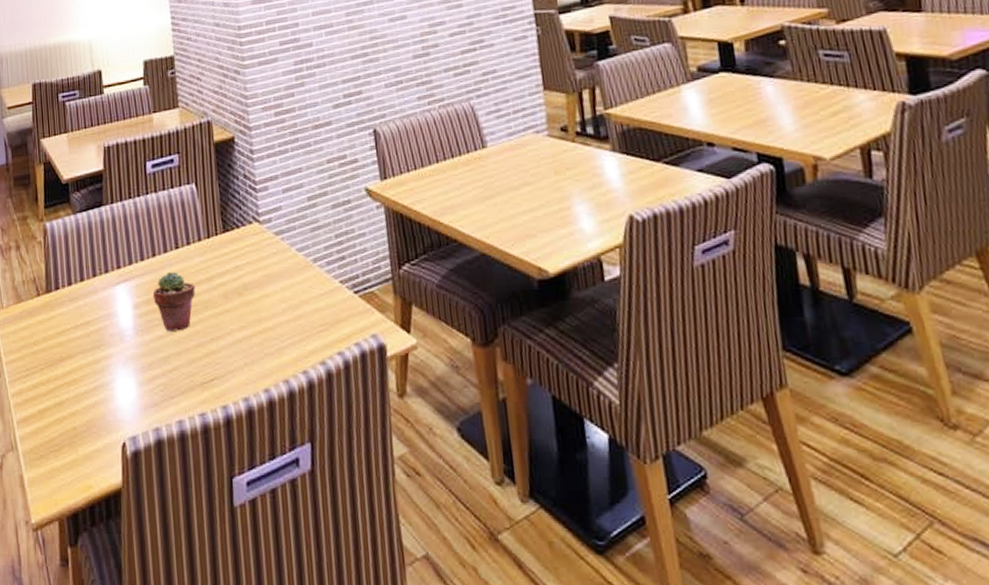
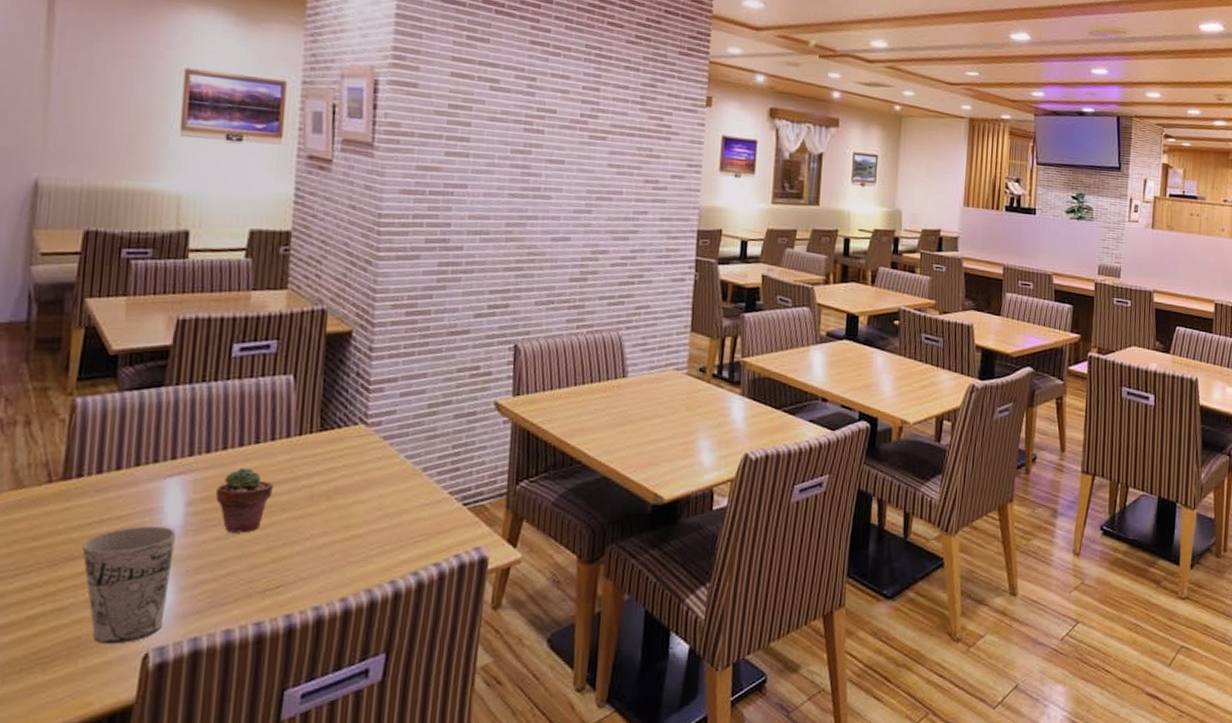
cup: none [67,328,132,434] -> present [82,525,176,644]

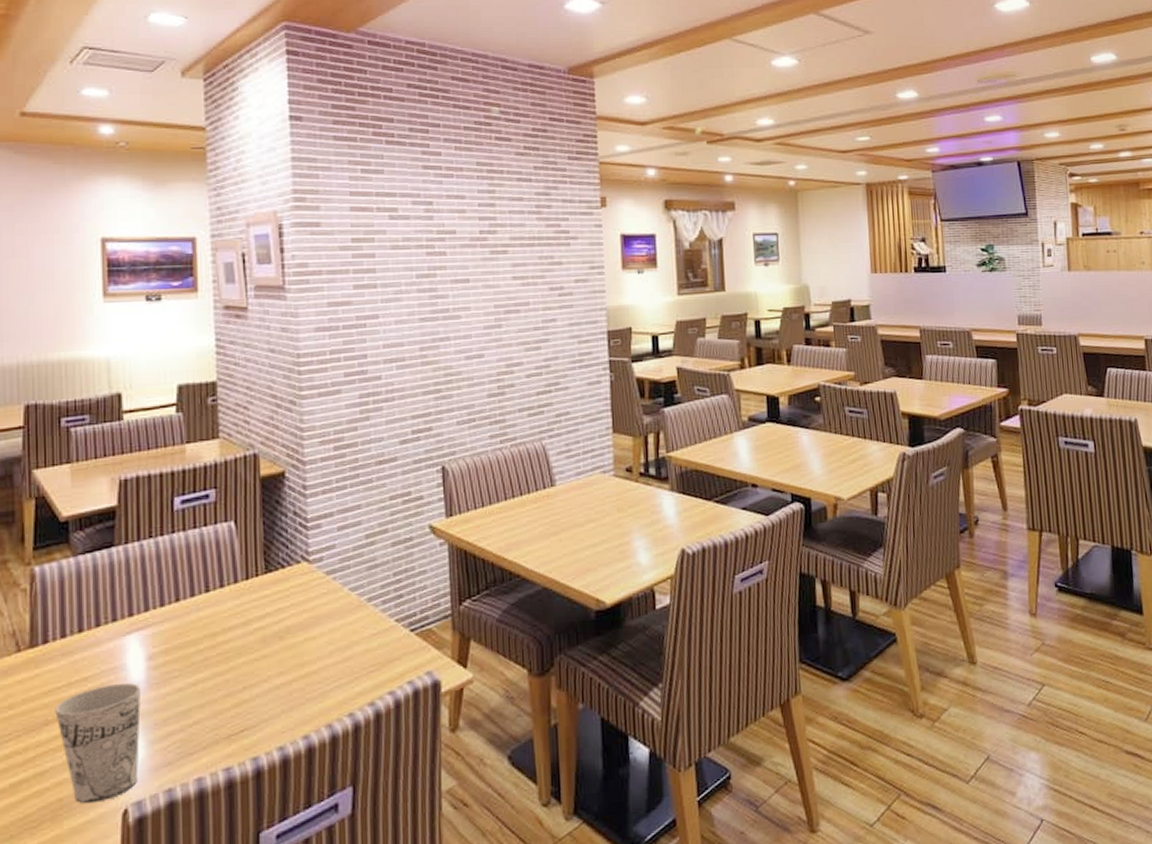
potted succulent: present [215,467,273,533] -> none [173,617,227,683]

